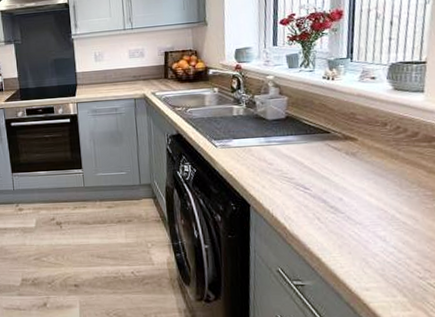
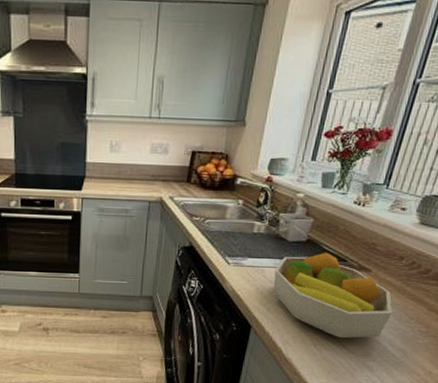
fruit bowl: none [261,126,391,209] -> present [272,252,393,338]

